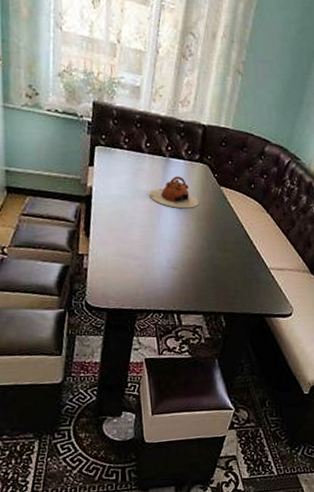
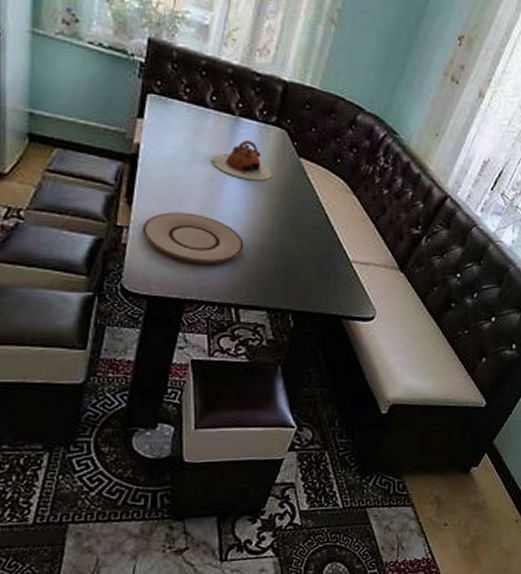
plate: none [98,239,181,280] -> present [142,212,244,264]

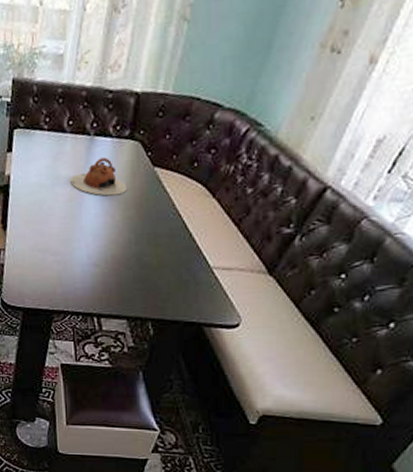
plate: present [142,212,244,264] -> none [15,232,103,278]

